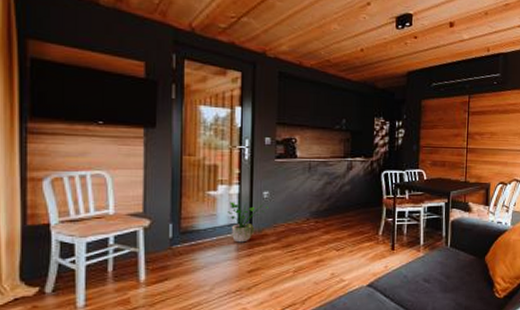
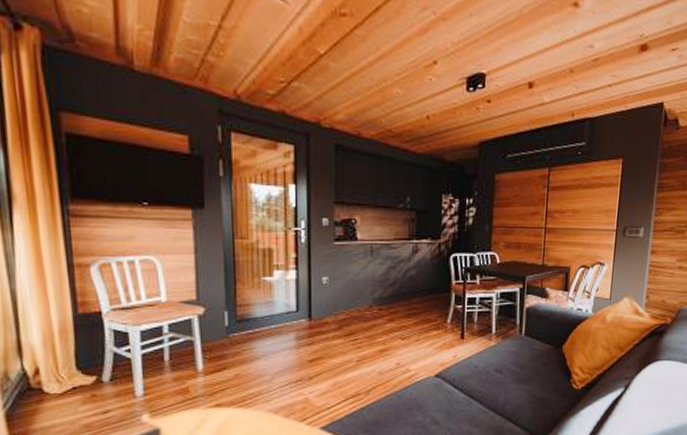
potted plant: present [226,195,270,243] -> none [284,281,330,331]

